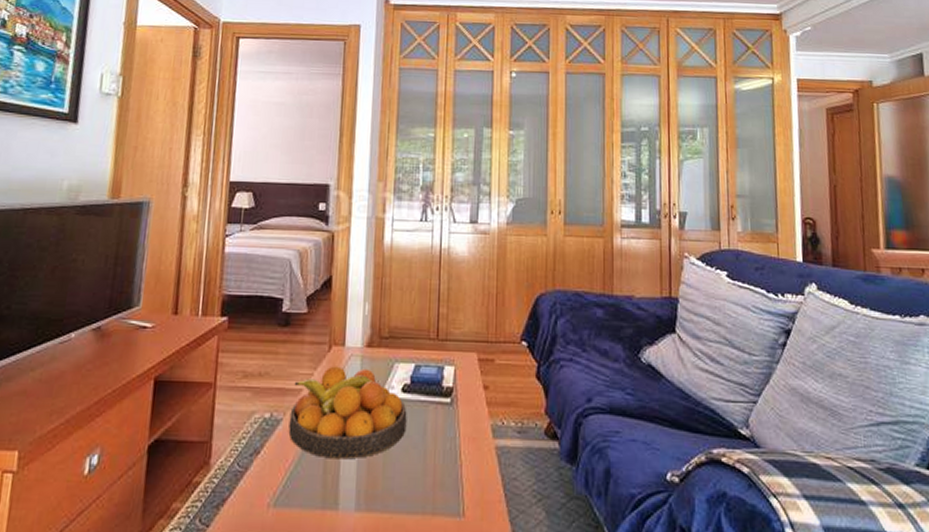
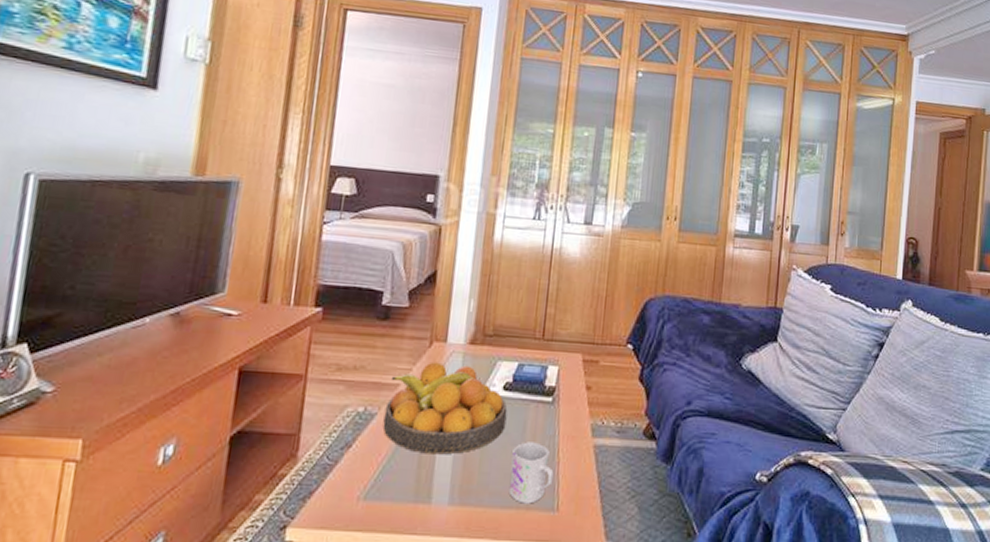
mug: none [413,444,457,509] -> present [508,442,554,504]

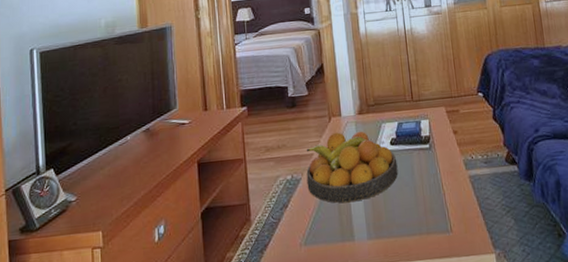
mug: present [508,442,554,504] -> none [406,181,443,230]

